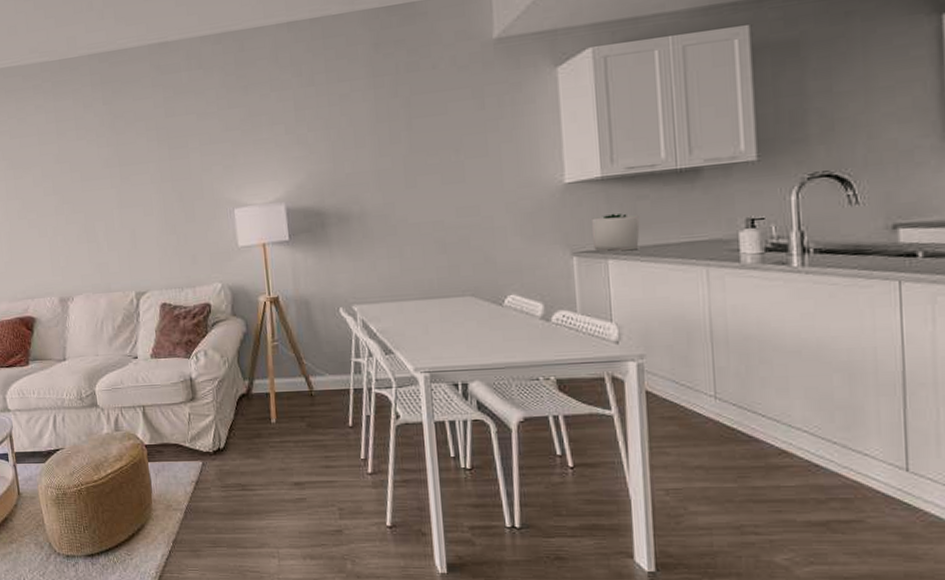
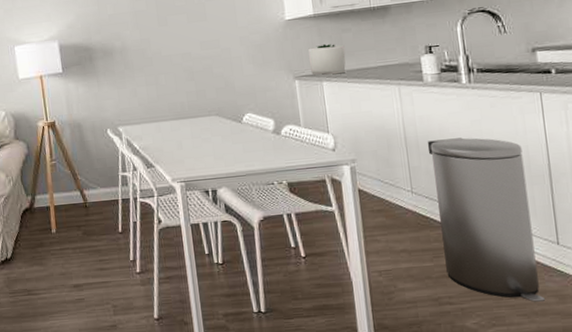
pedal bin: none [739,334,885,539] -> present [427,137,546,302]

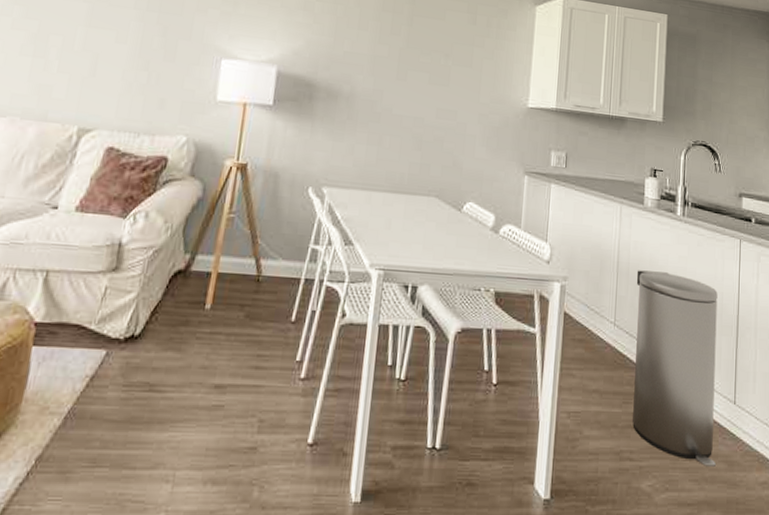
planter: present [308,44,346,76] -> none [542,142,579,179]

